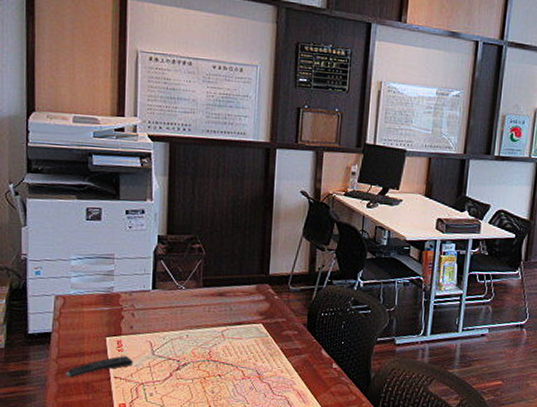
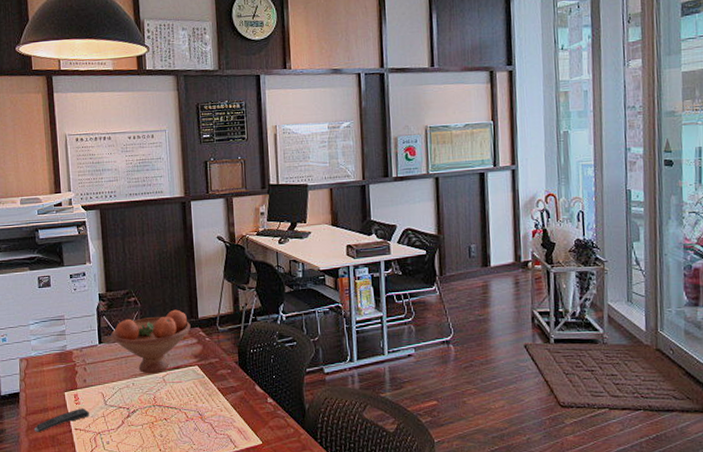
fruit bowl: none [168,262,260,328] -> present [111,309,191,374]

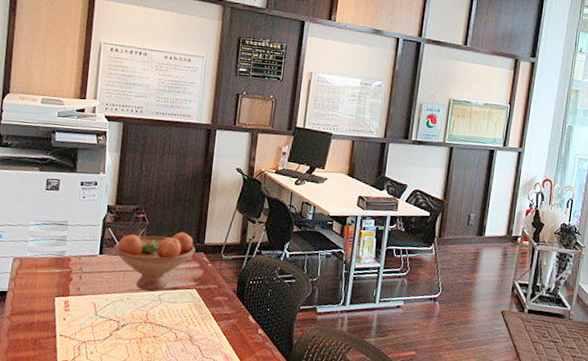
remote control: present [33,408,89,433] -> none [16,315,77,334]

